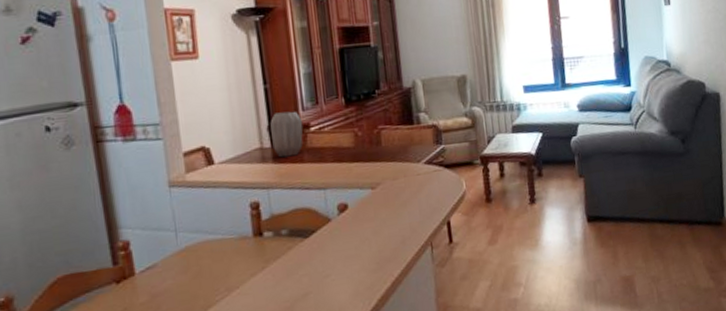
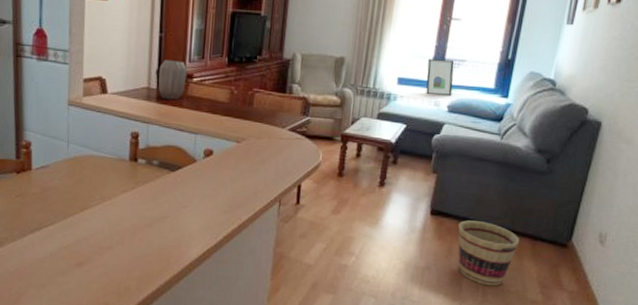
picture frame: none [548,59,579,98] -> present [426,59,455,97]
basket: none [617,217,679,285] -> present [458,220,520,287]

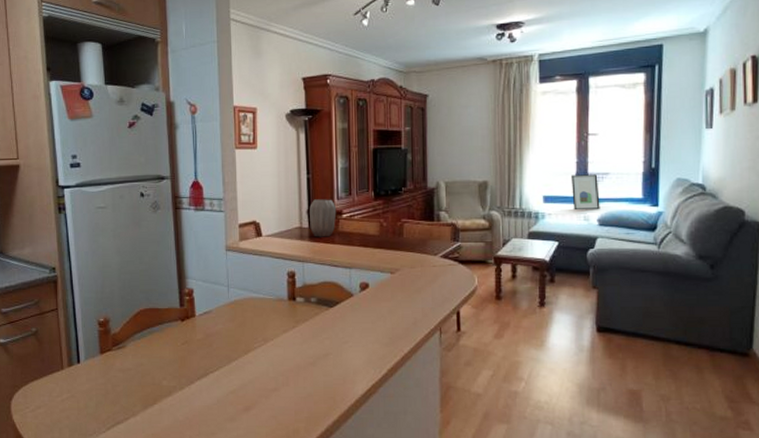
basket: present [458,220,520,287] -> none [628,335,697,404]

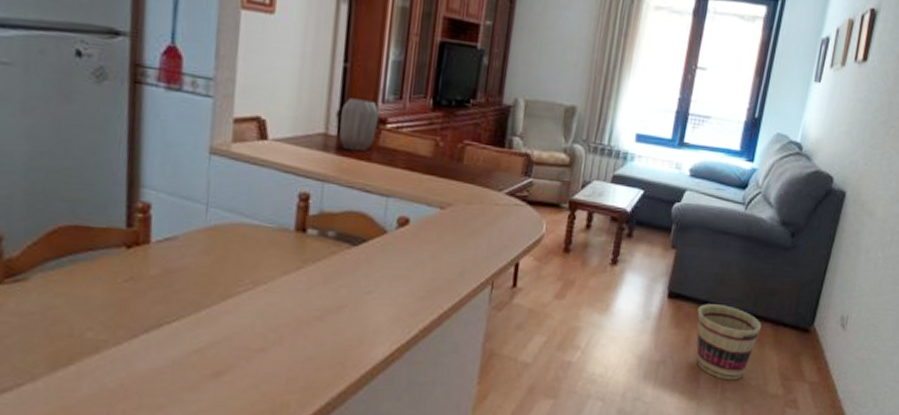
picture frame: present [571,174,600,211] -> none [666,113,699,159]
basket: none [628,335,697,404] -> present [696,304,762,381]

